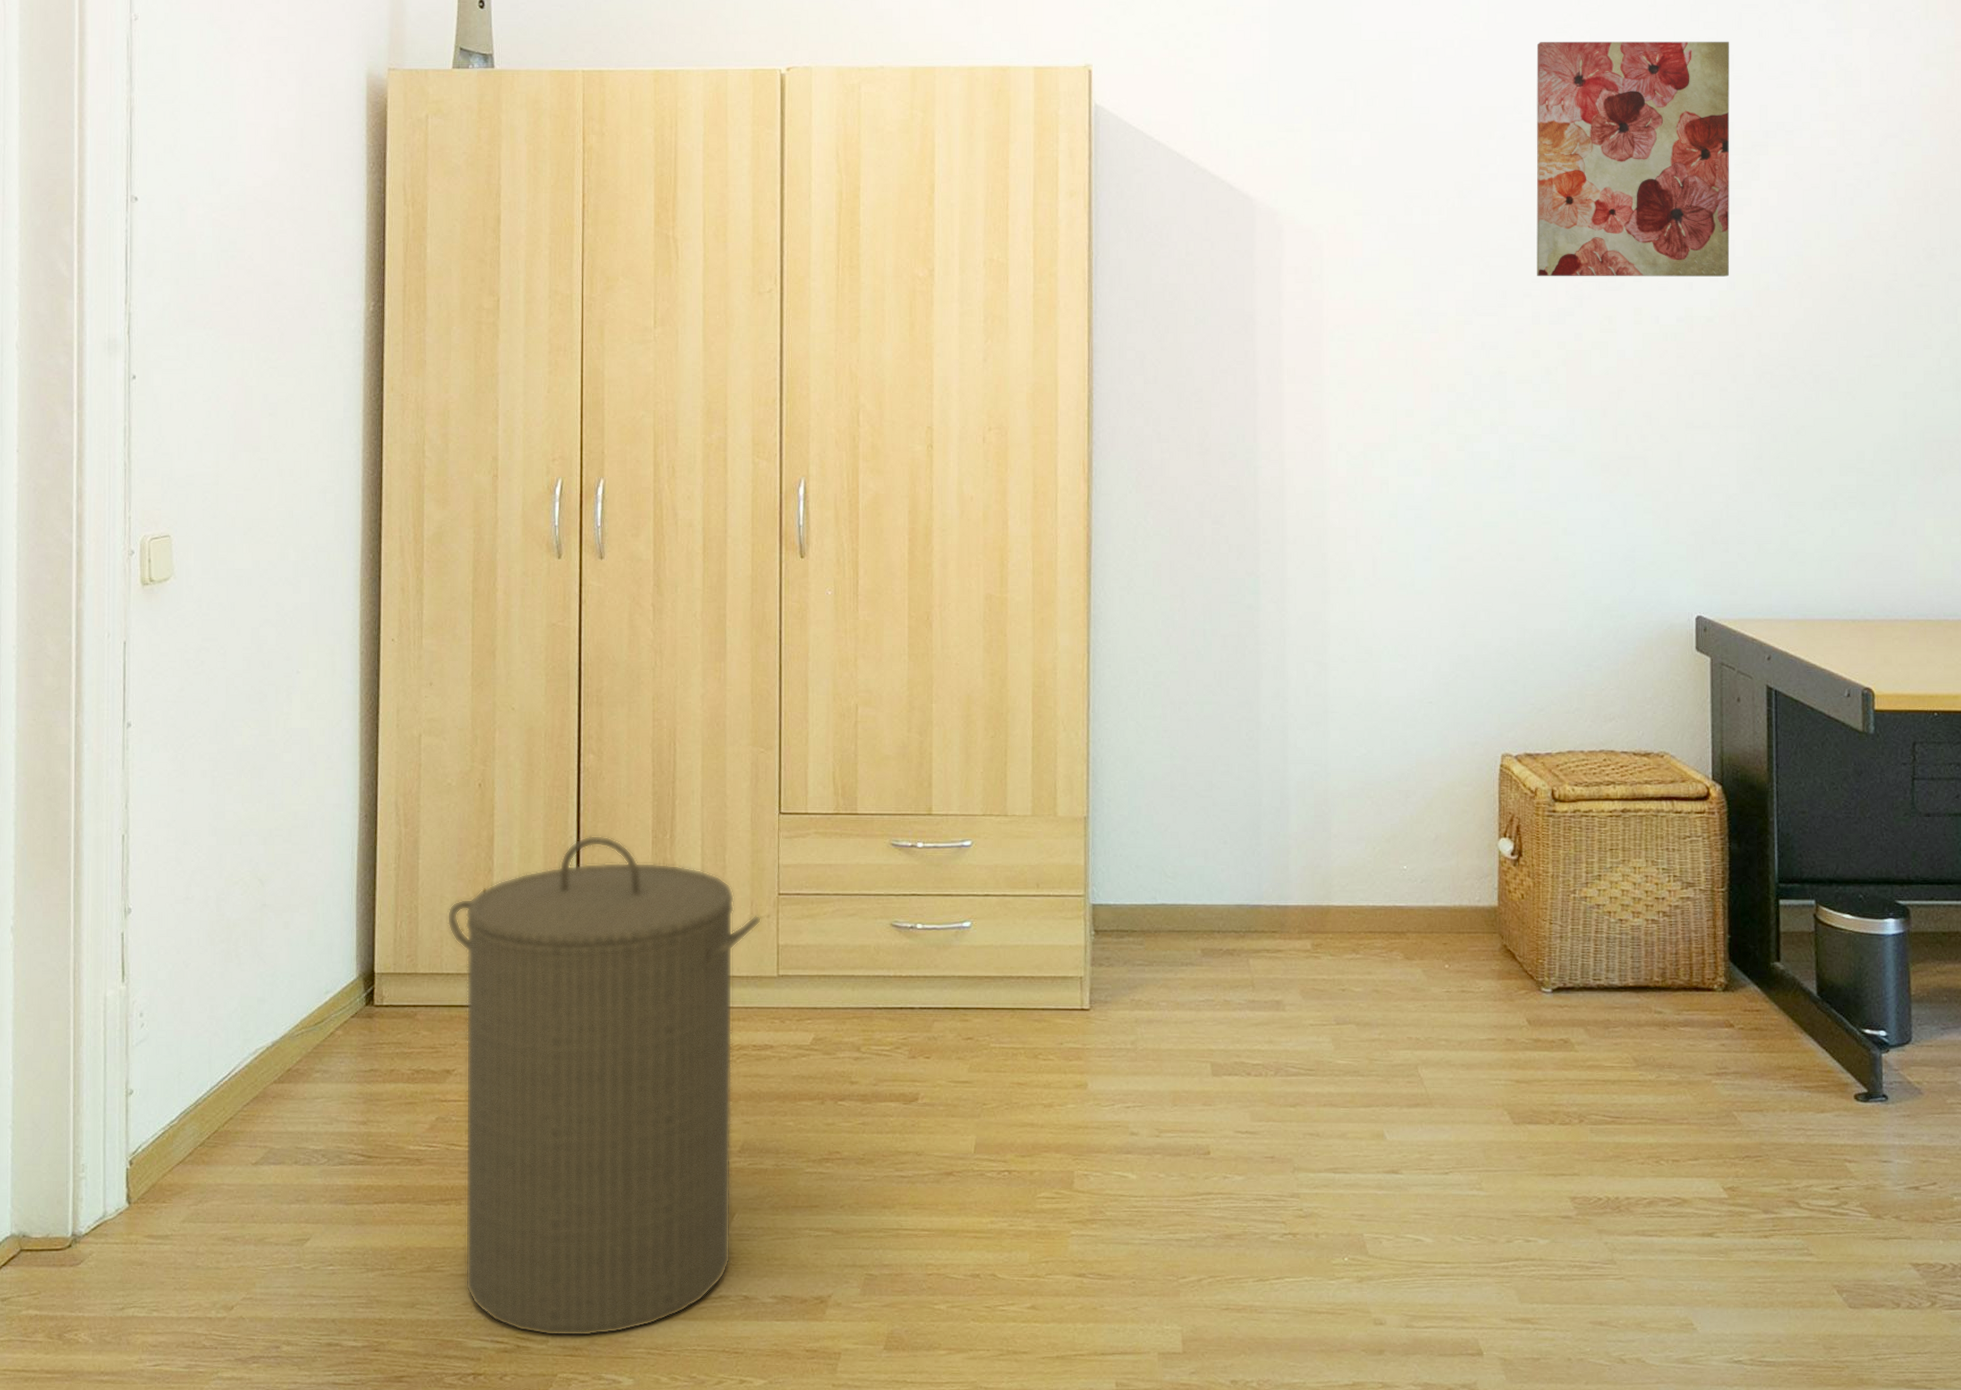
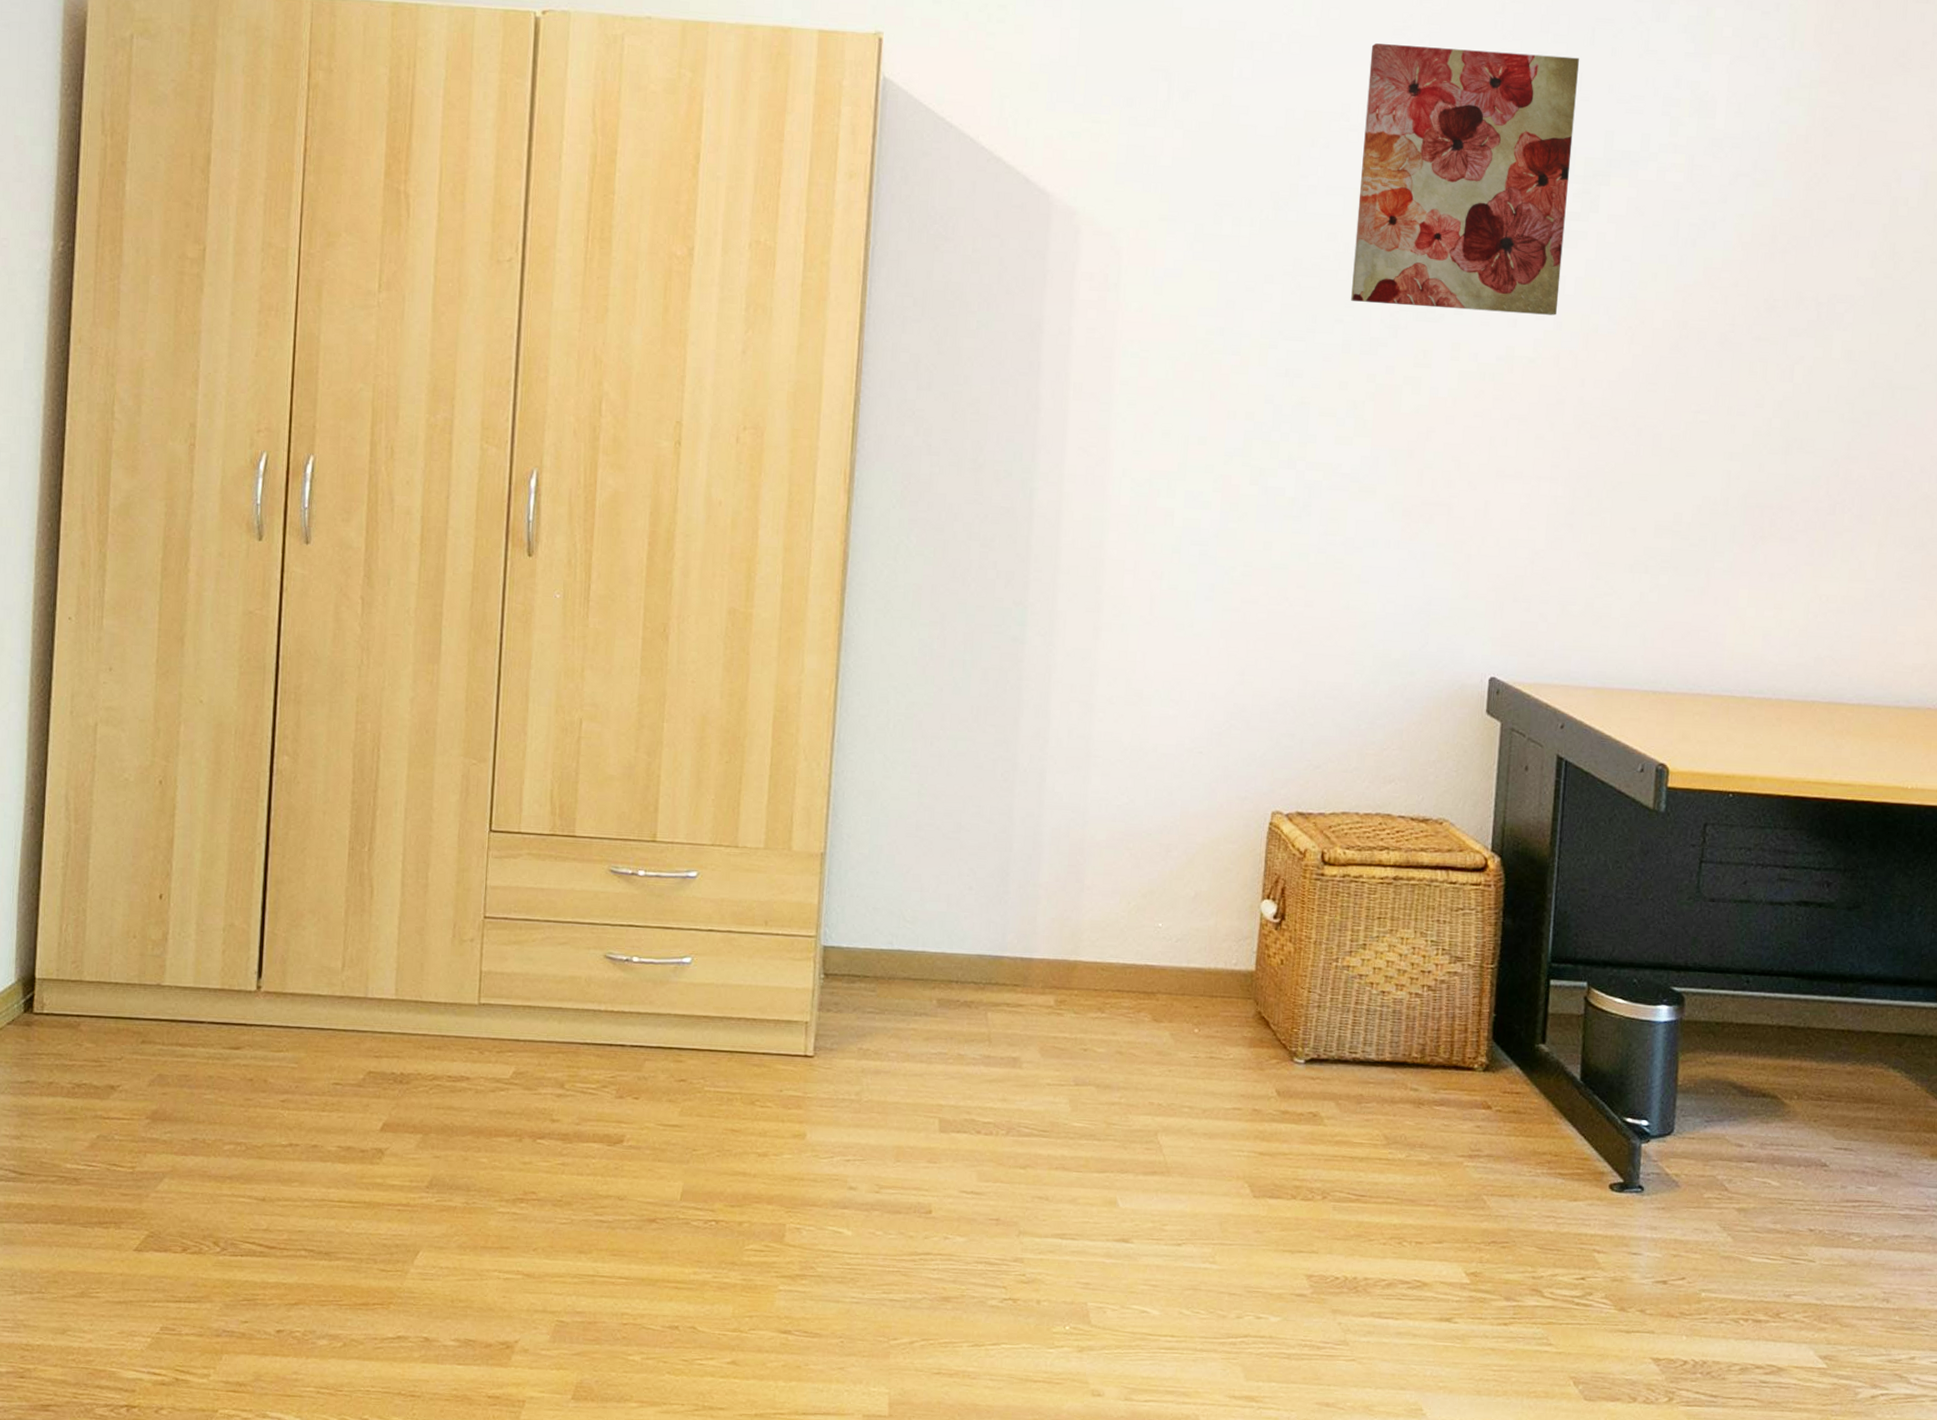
laundry hamper: present [447,835,761,1337] -> none [117,843,464,1372]

